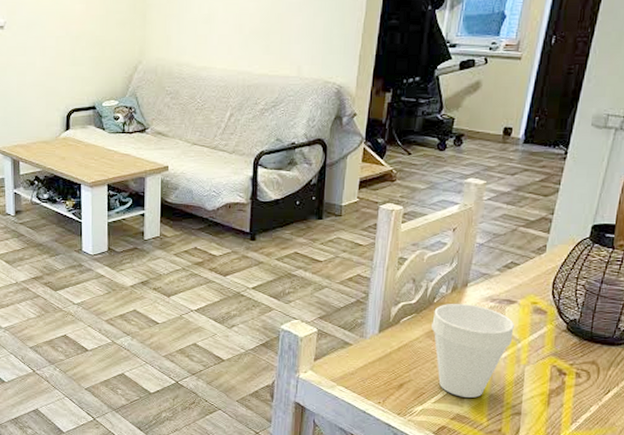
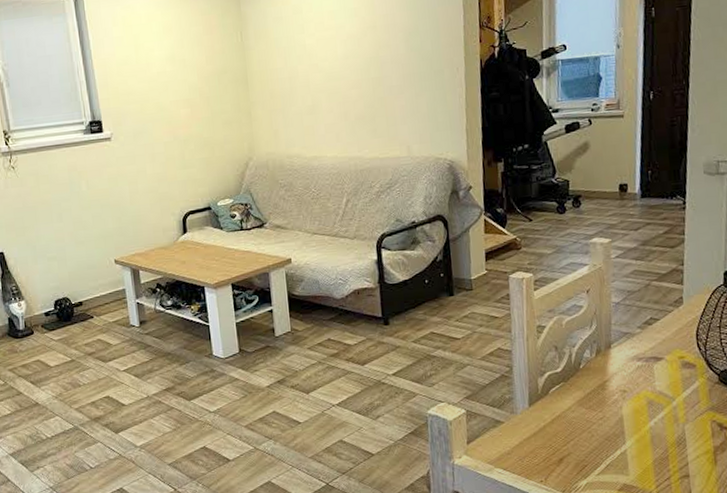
cup: present [431,303,514,398] -> none [581,366,667,466]

